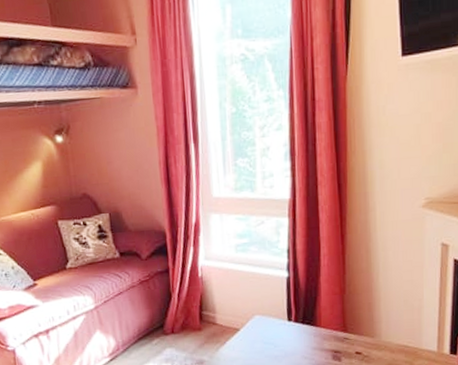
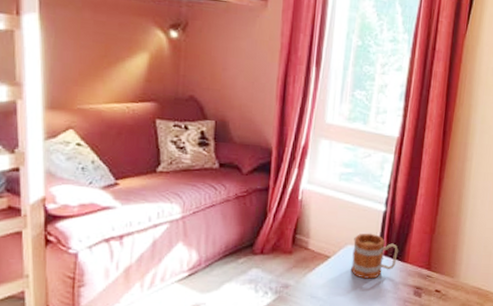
mug: none [260,301,309,348] -> present [351,233,398,279]

